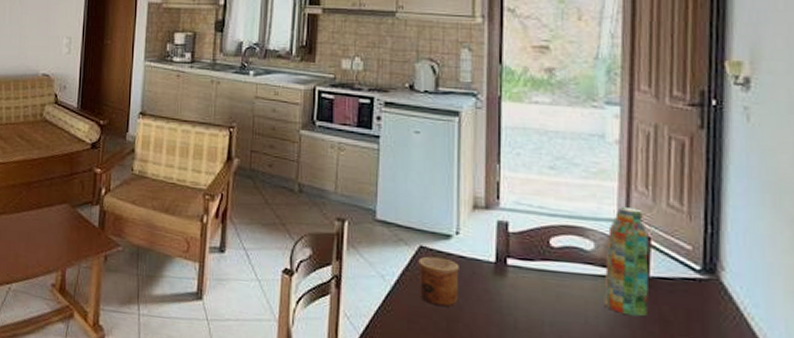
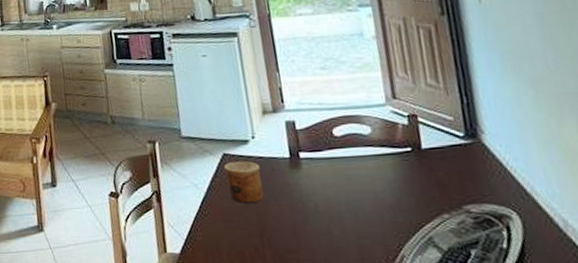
water bottle: present [604,206,650,317] -> none [380,91,426,185]

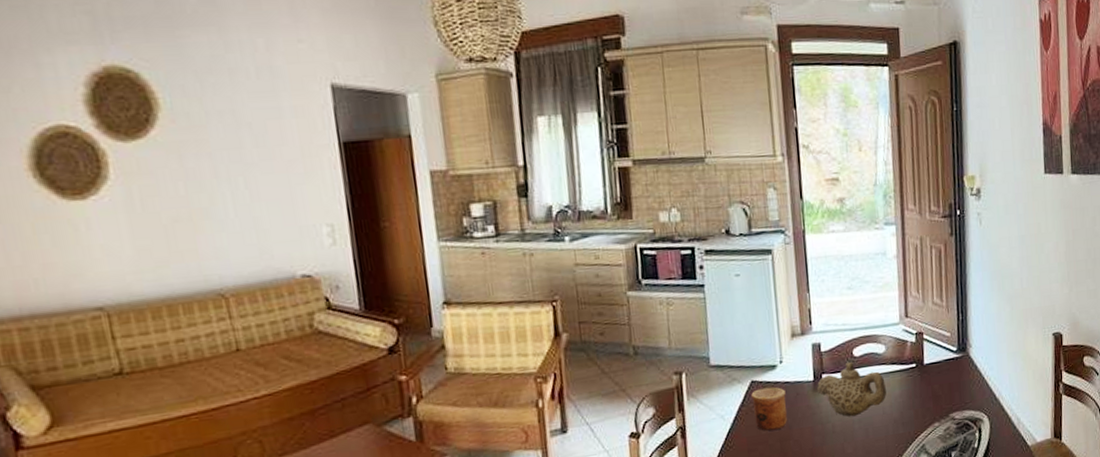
teapot: none [293,141,377,198] -> present [816,361,886,417]

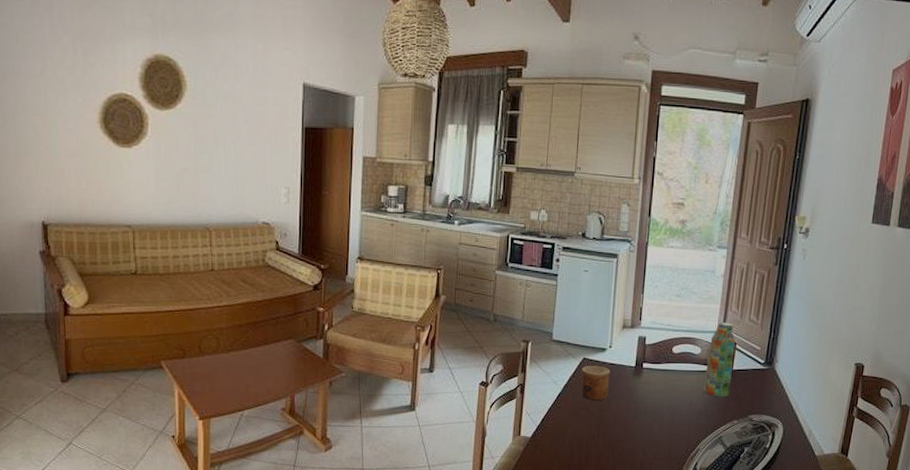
teapot: present [816,361,886,417] -> none [636,356,696,402]
water bottle: none [894,310,925,399] -> present [703,321,735,397]

